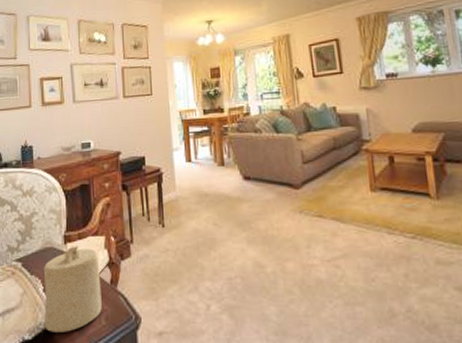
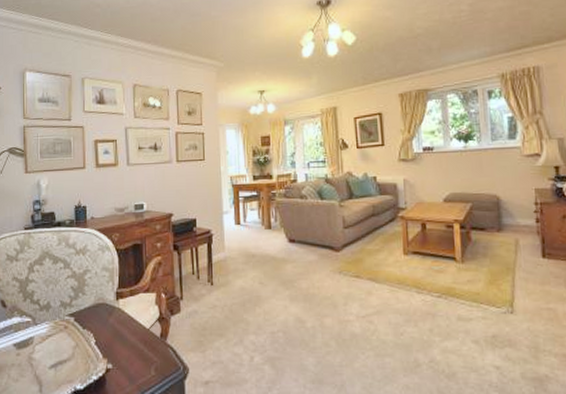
candle: present [44,246,102,332] -> none [96,302,152,382]

